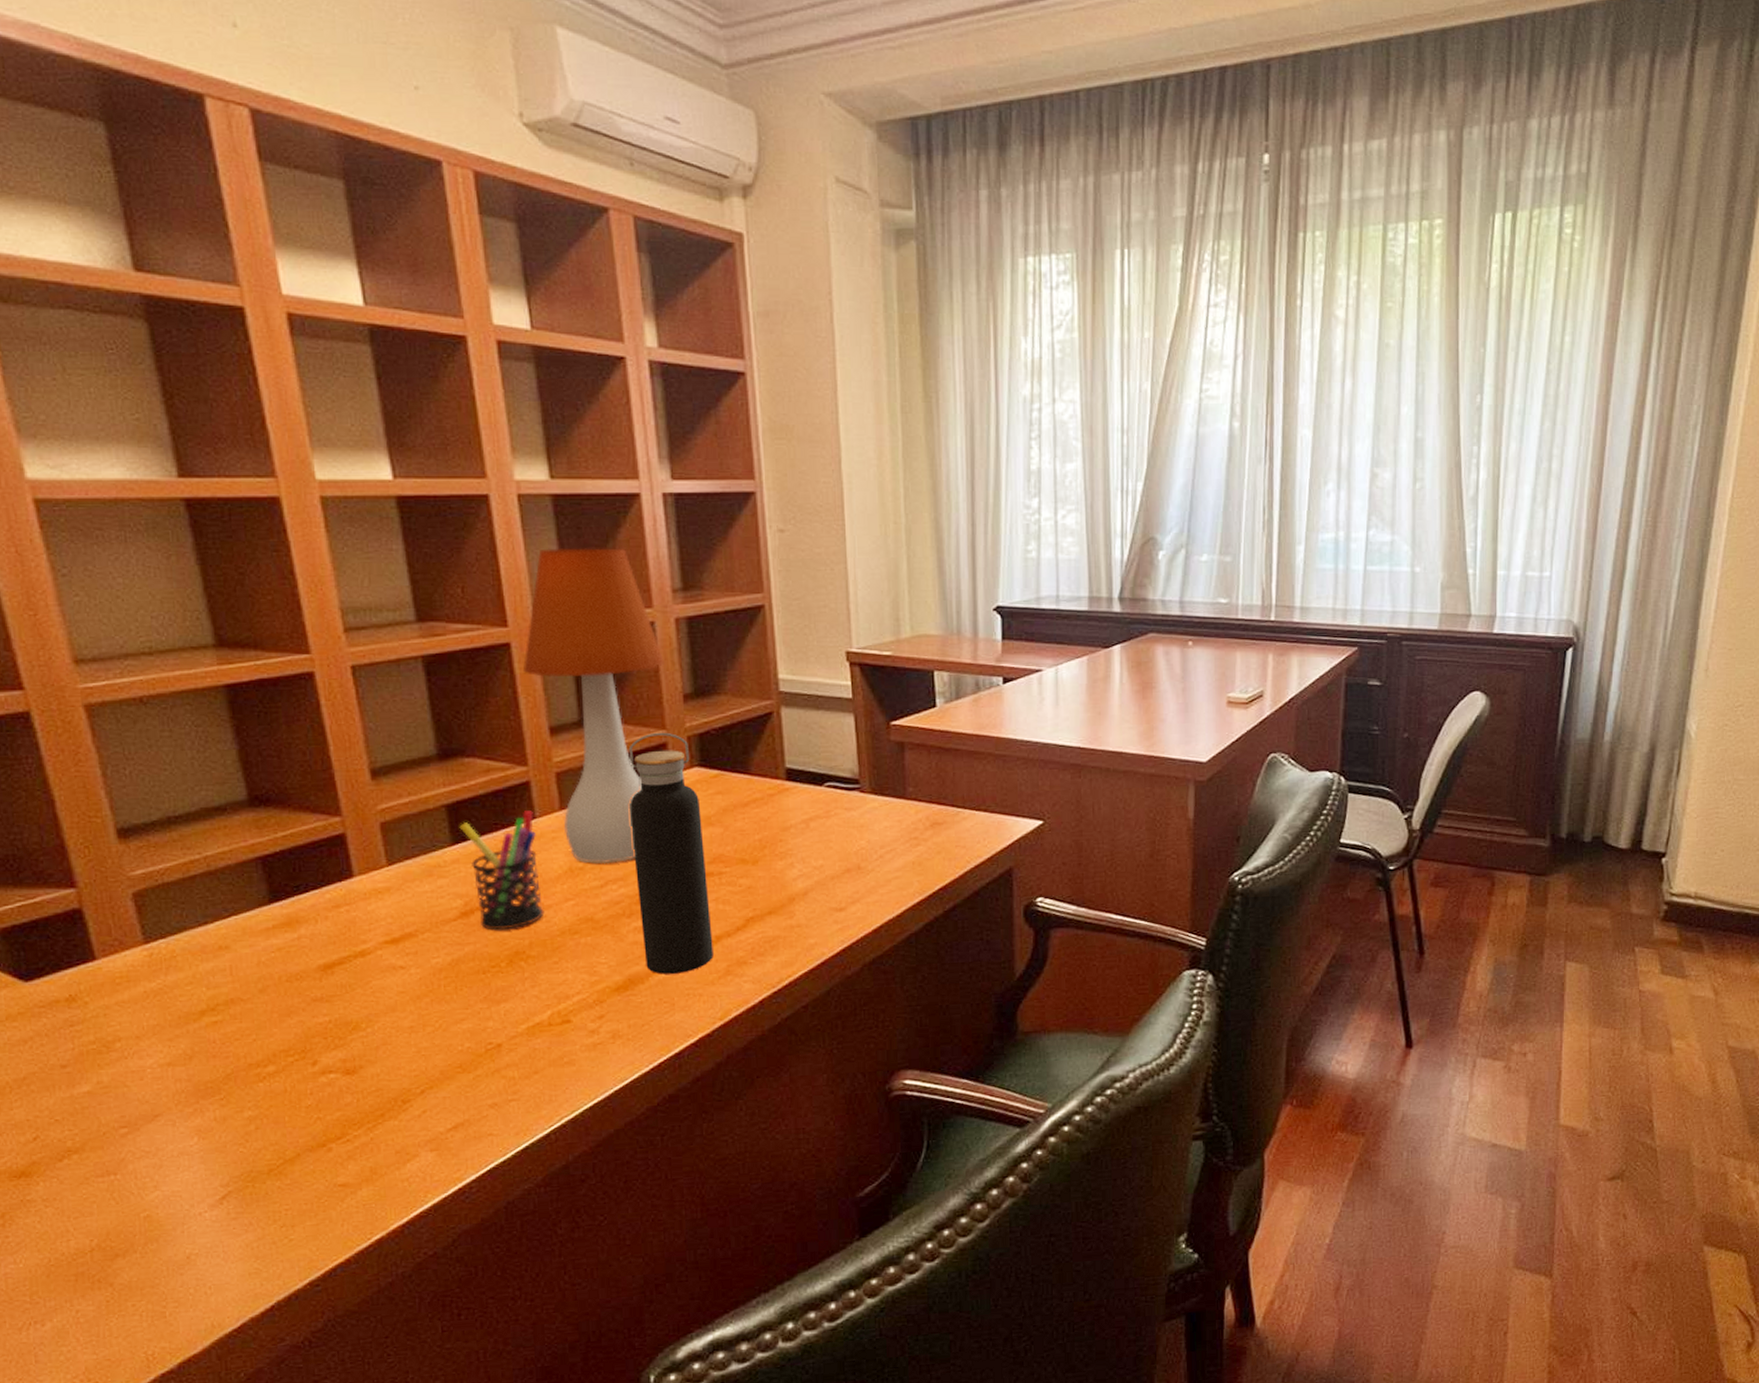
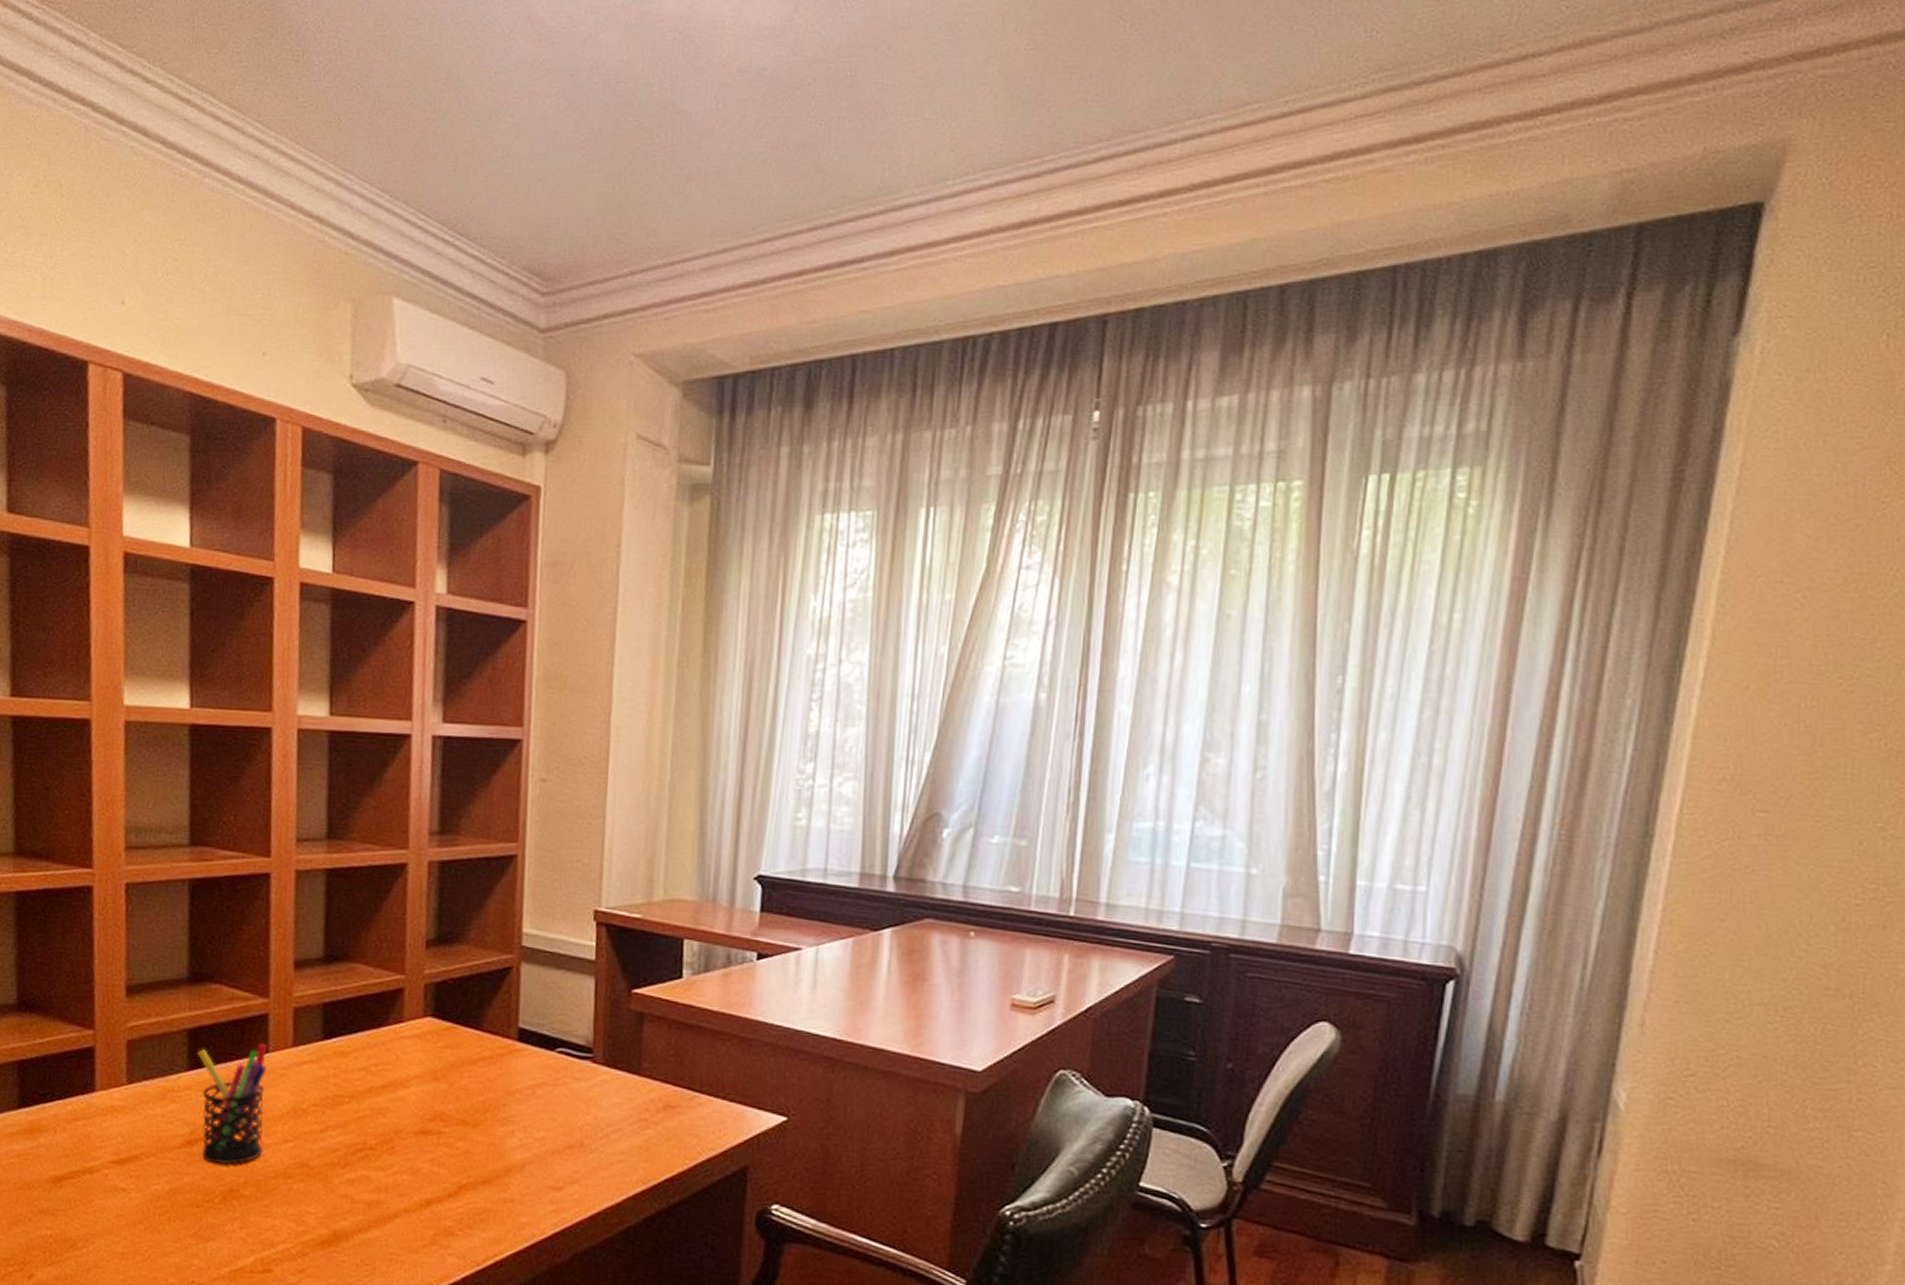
table lamp: present [523,548,664,864] -> none [279,783,413,1108]
water bottle: present [628,732,714,974] -> none [353,976,428,1236]

